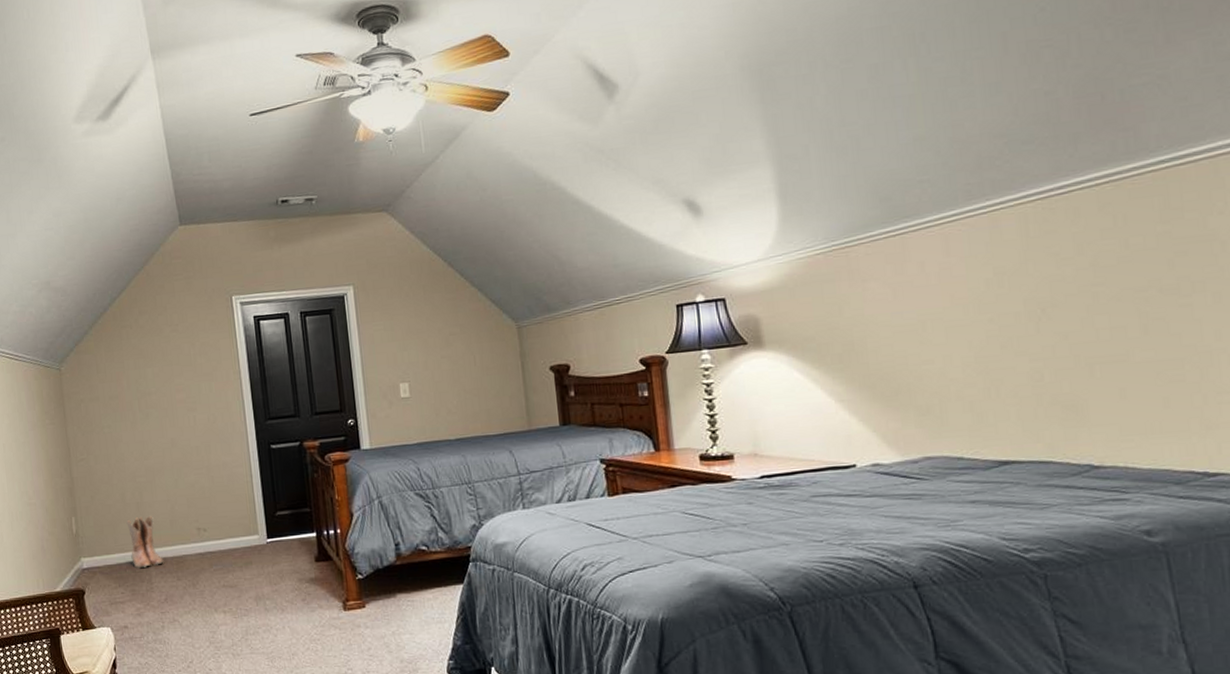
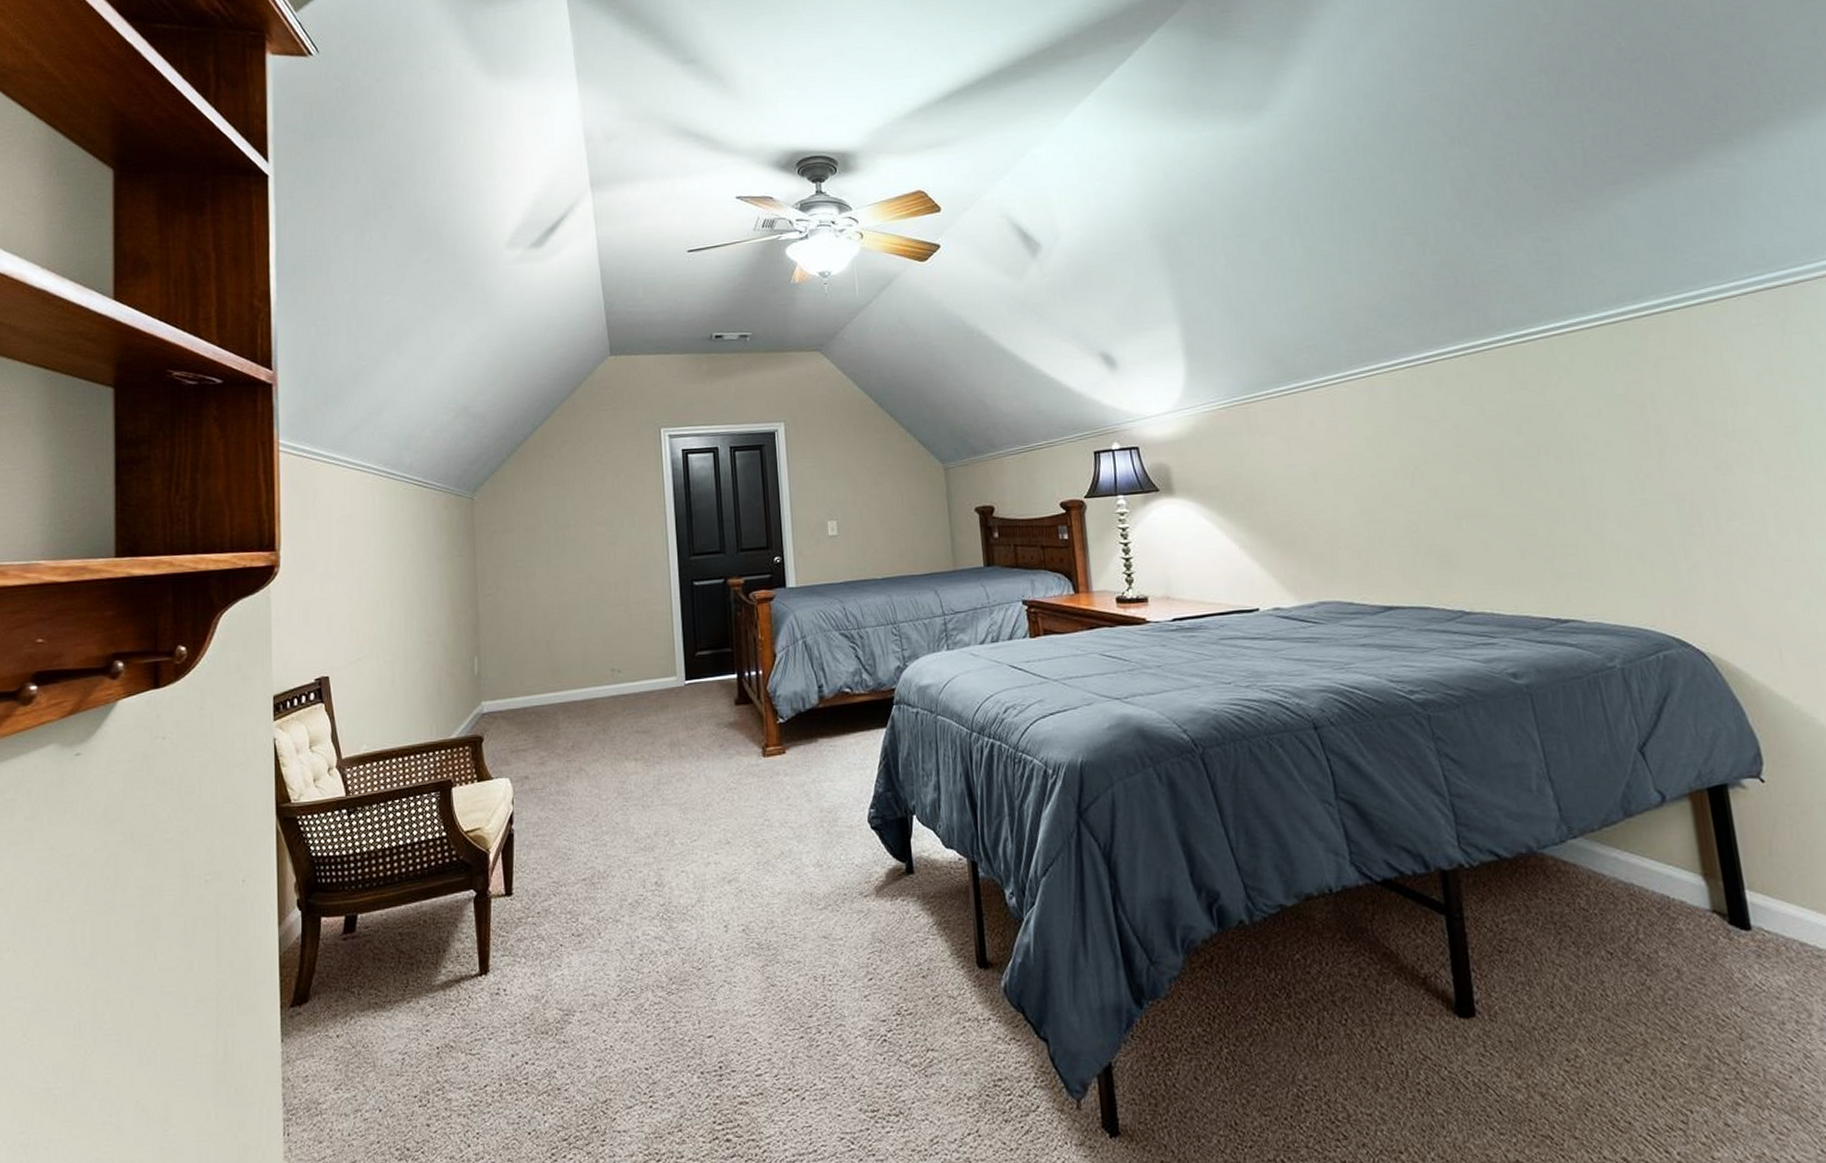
boots: present [126,515,164,569] -> none [534,655,573,713]

